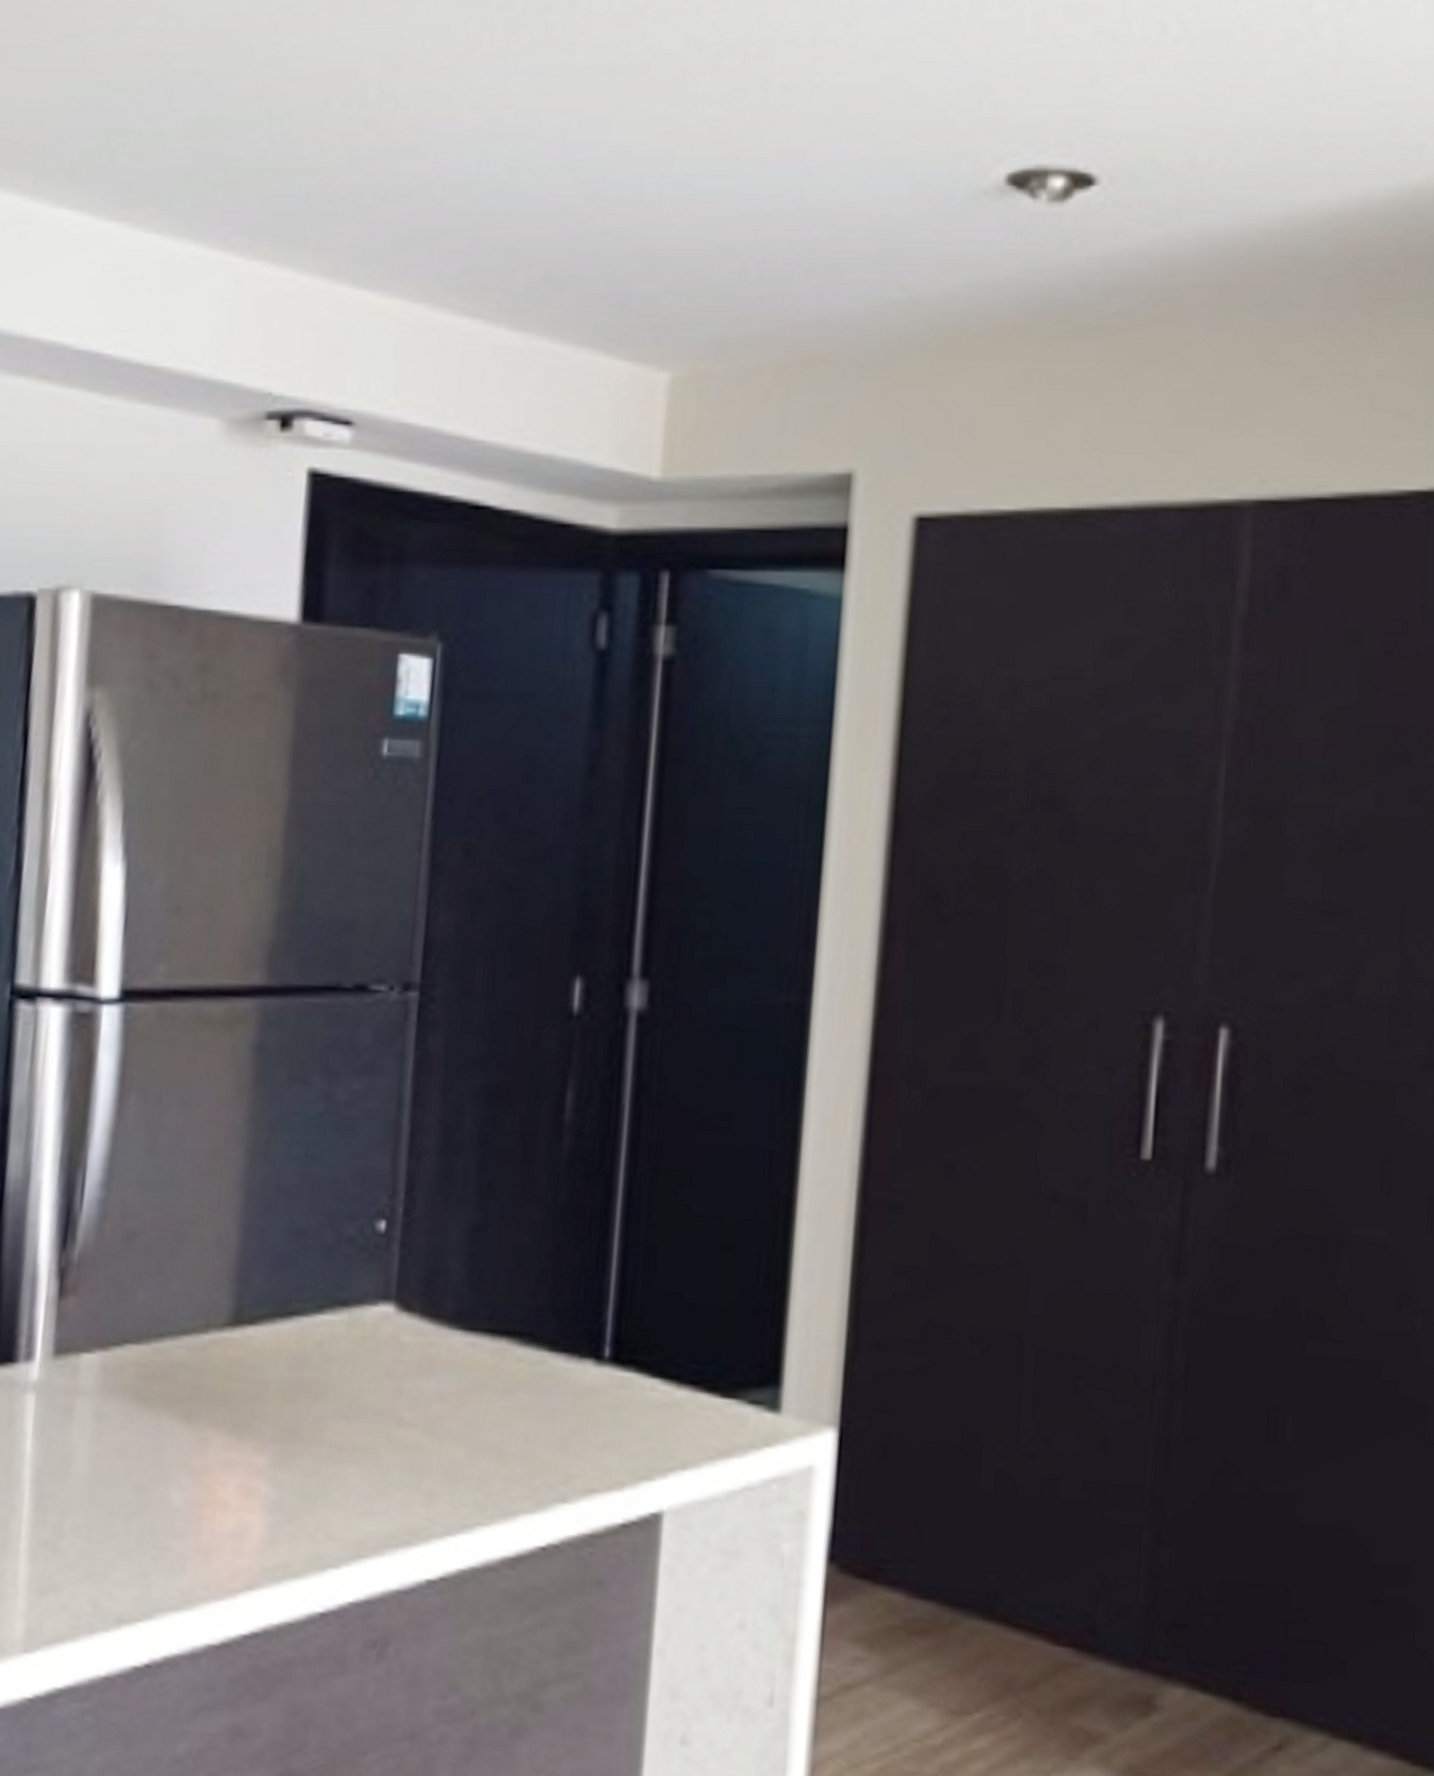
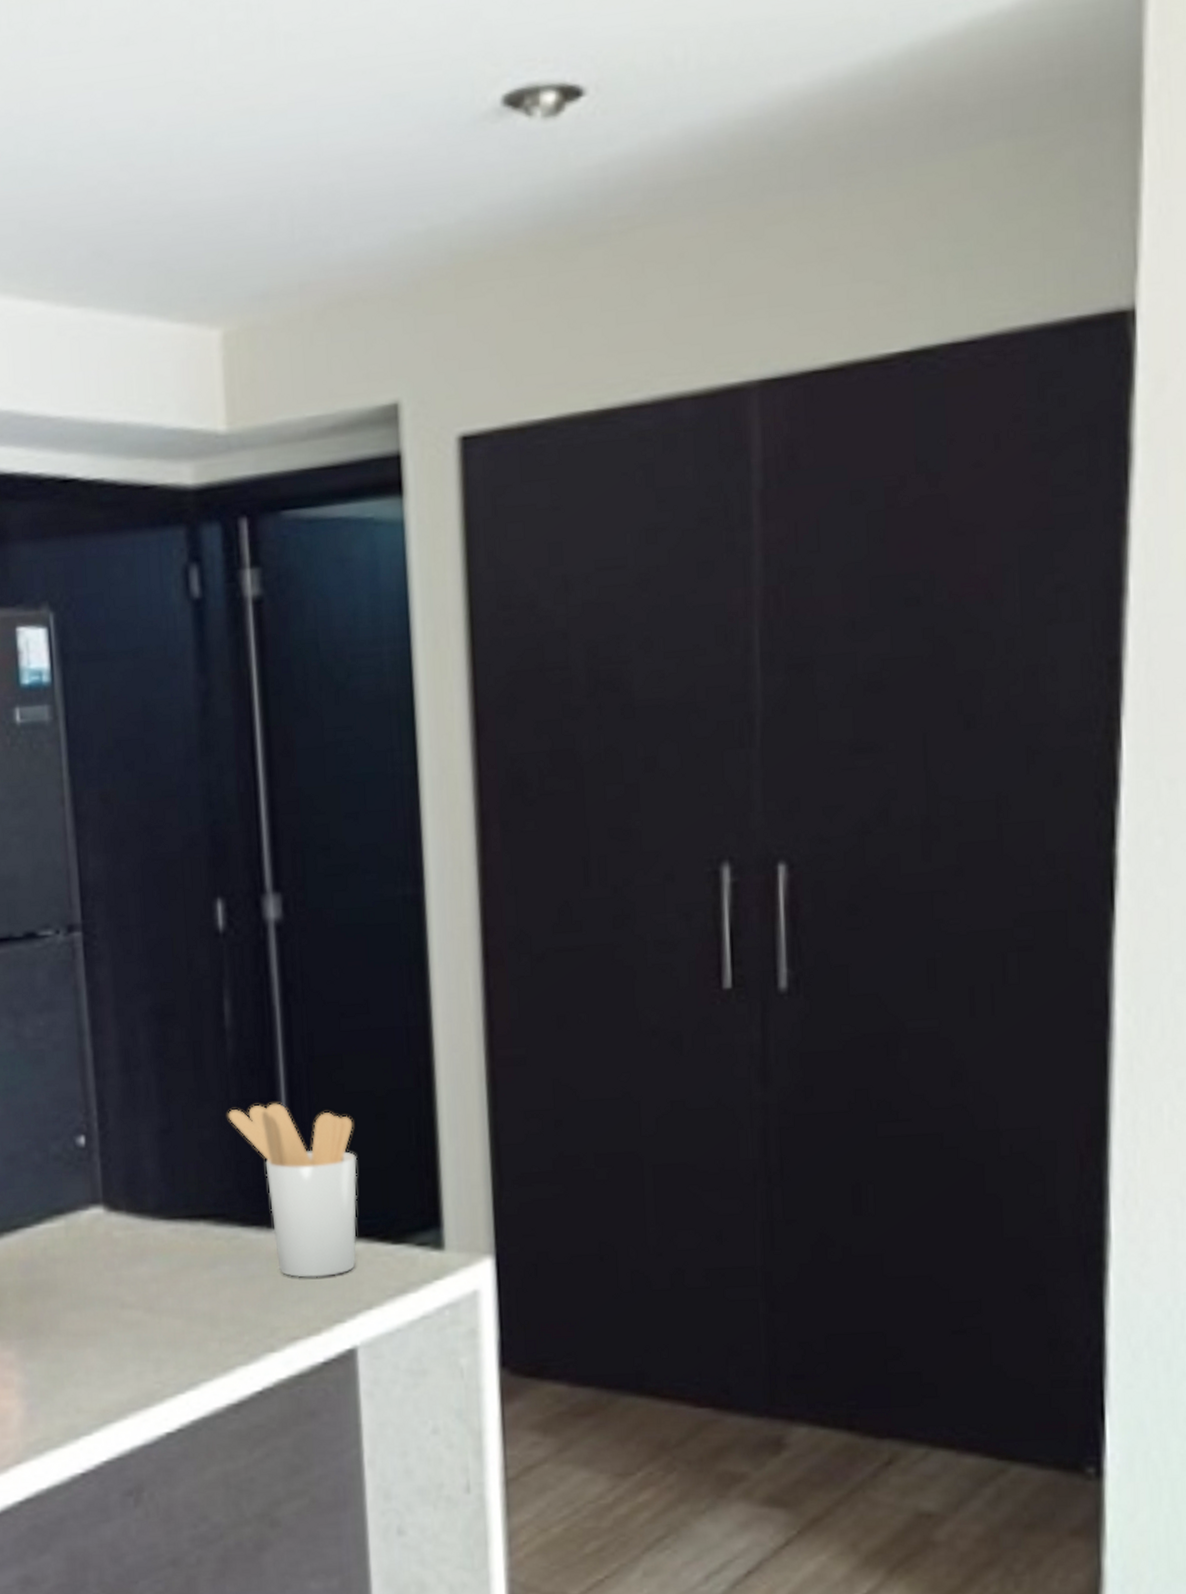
utensil holder: none [552,1214,695,1424] -> present [227,1103,357,1278]

